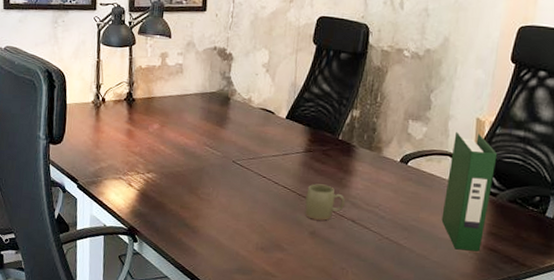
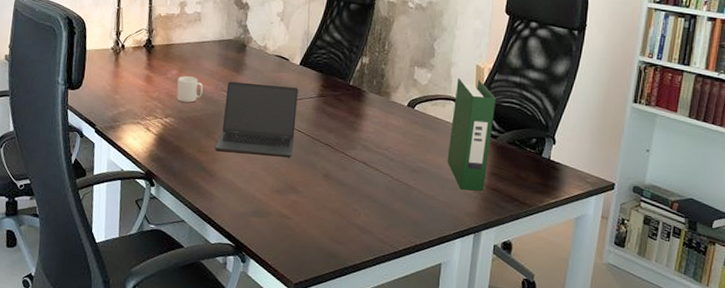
mug: none [158,130,186,158] -> present [176,76,203,103]
laptop: none [198,135,285,215] -> present [215,81,299,158]
mug: present [305,184,345,221] -> none [318,127,356,163]

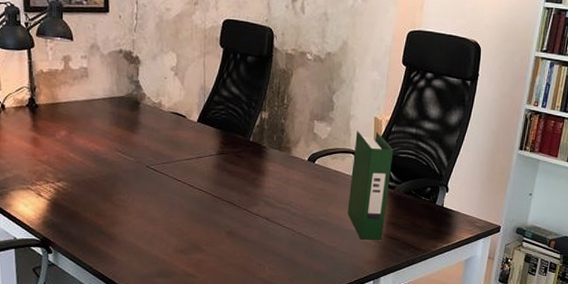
mug: present [176,76,203,103] -> none [67,137,96,165]
laptop: present [215,81,299,158] -> none [114,141,197,217]

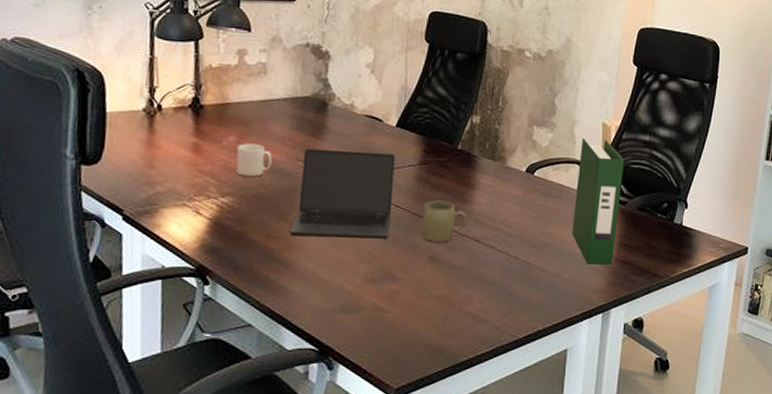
mug: none [67,137,96,165] -> present [236,143,272,177]
laptop: none [114,141,197,217] -> present [290,148,395,239]
mug: none [221,185,259,220] -> present [421,200,467,242]

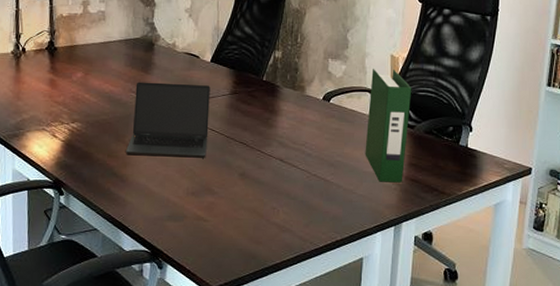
mug: present [236,143,272,177] -> none [82,78,111,106]
mug: present [421,200,467,242] -> none [233,125,272,161]

